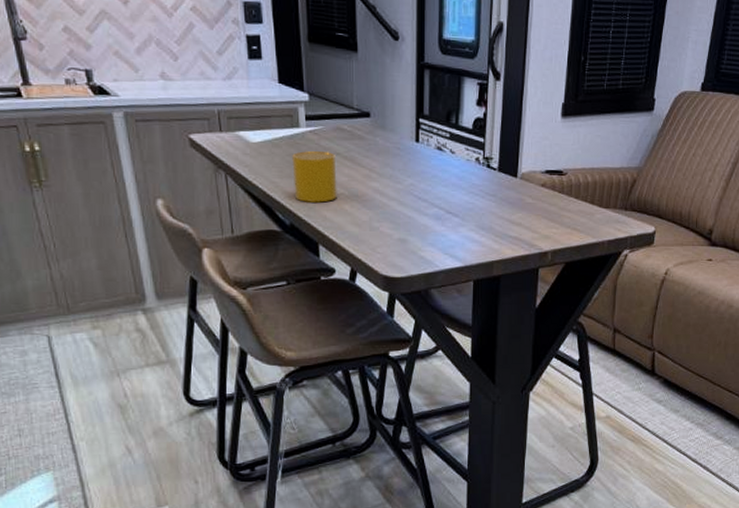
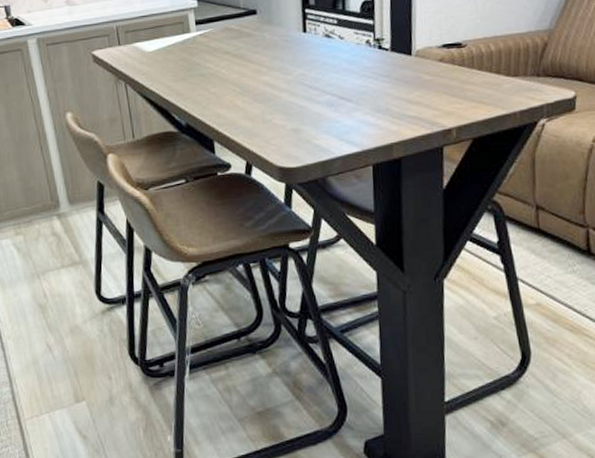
cup: present [292,151,337,203] -> none [185,52,229,102]

